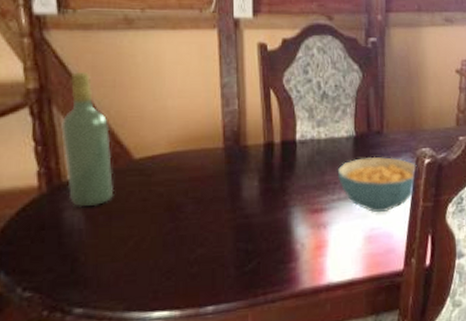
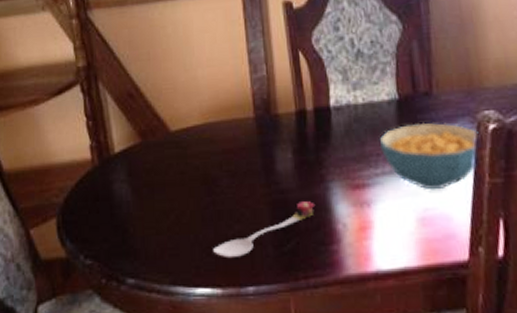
wine bottle: present [61,71,115,208] -> none [106,46,155,180]
spoon: none [173,225,276,281] -> present [213,201,315,259]

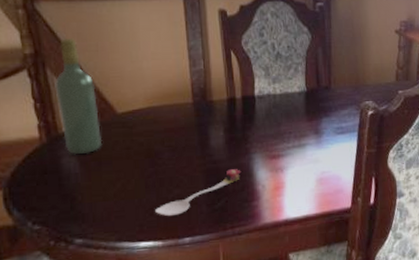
wine bottle: none [106,46,155,180] -> present [55,37,103,155]
cereal bowl: present [379,122,479,190] -> none [291,109,361,159]

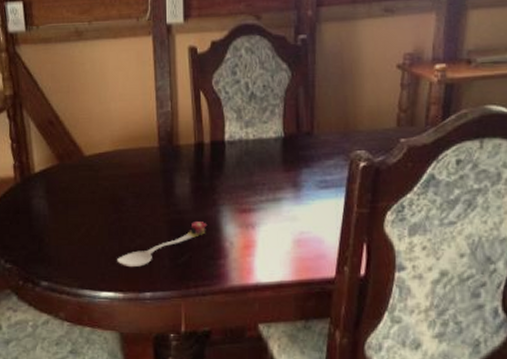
wine bottle: present [55,37,103,155] -> none [29,79,70,196]

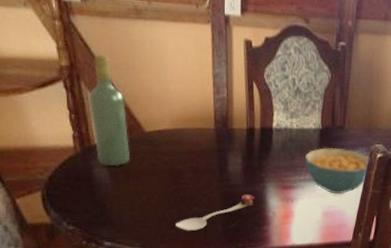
wine bottle: none [29,79,70,196] -> present [88,54,131,167]
cereal bowl: none [265,158,351,217] -> present [304,147,370,195]

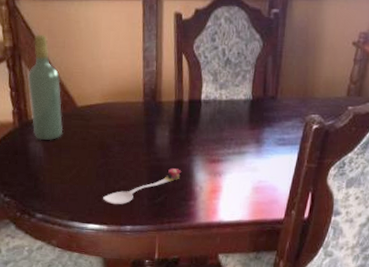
cereal bowl: present [304,147,370,195] -> none [233,119,305,169]

